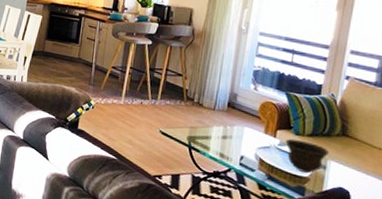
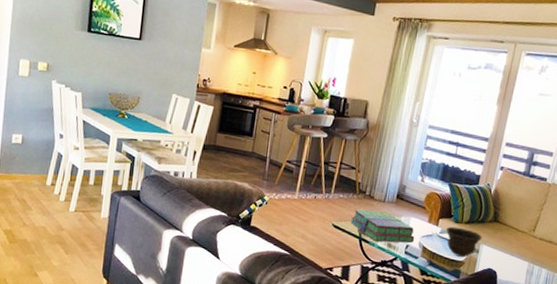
stack of books: none [178,116,250,155] -> present [350,209,415,243]

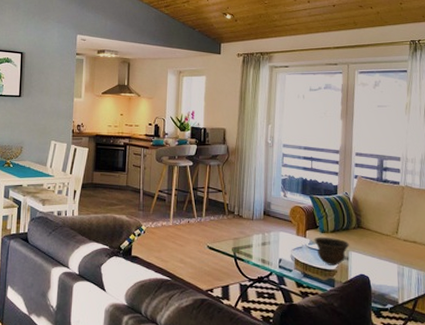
stack of books: present [350,209,415,243] -> none [224,228,286,258]

